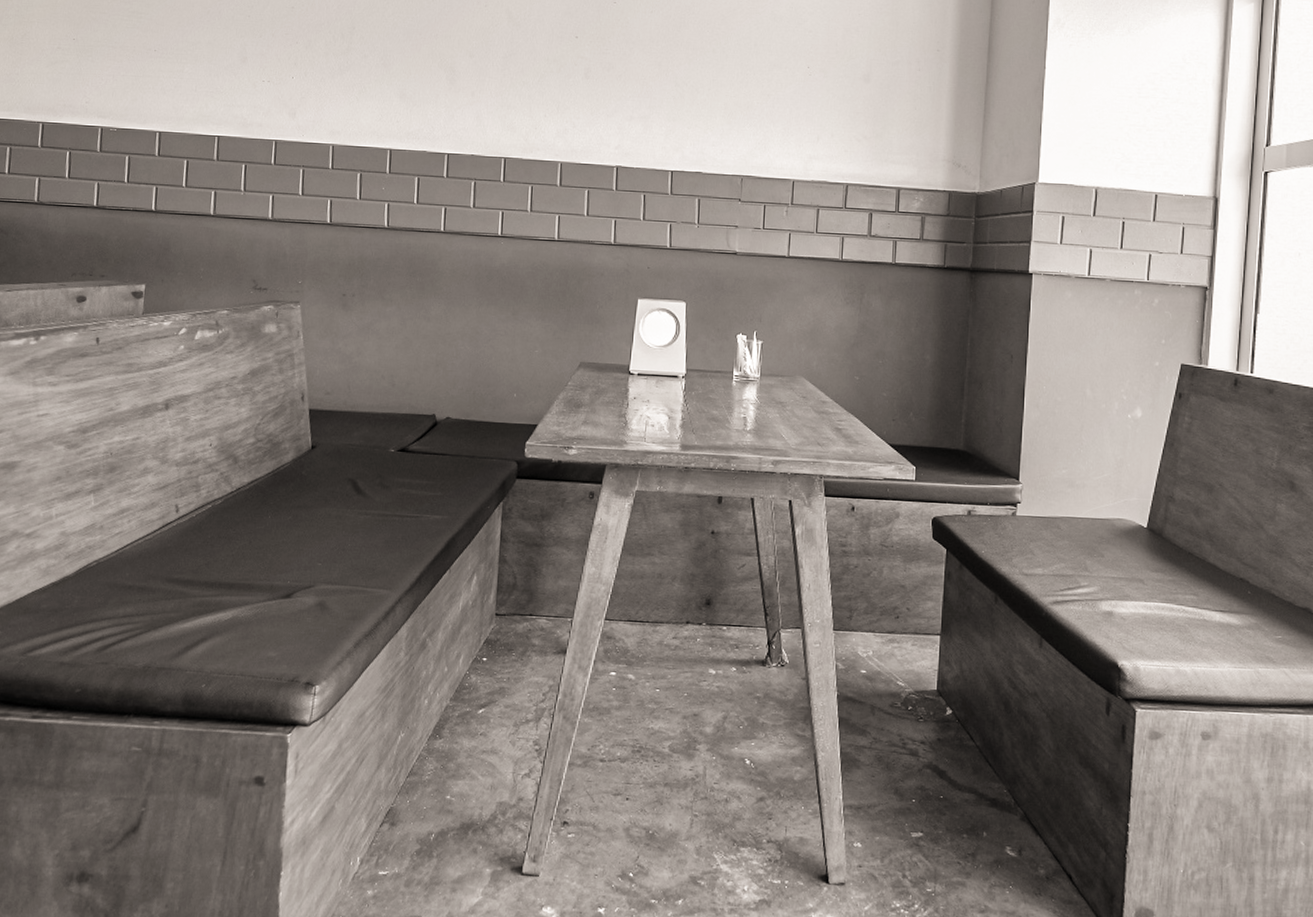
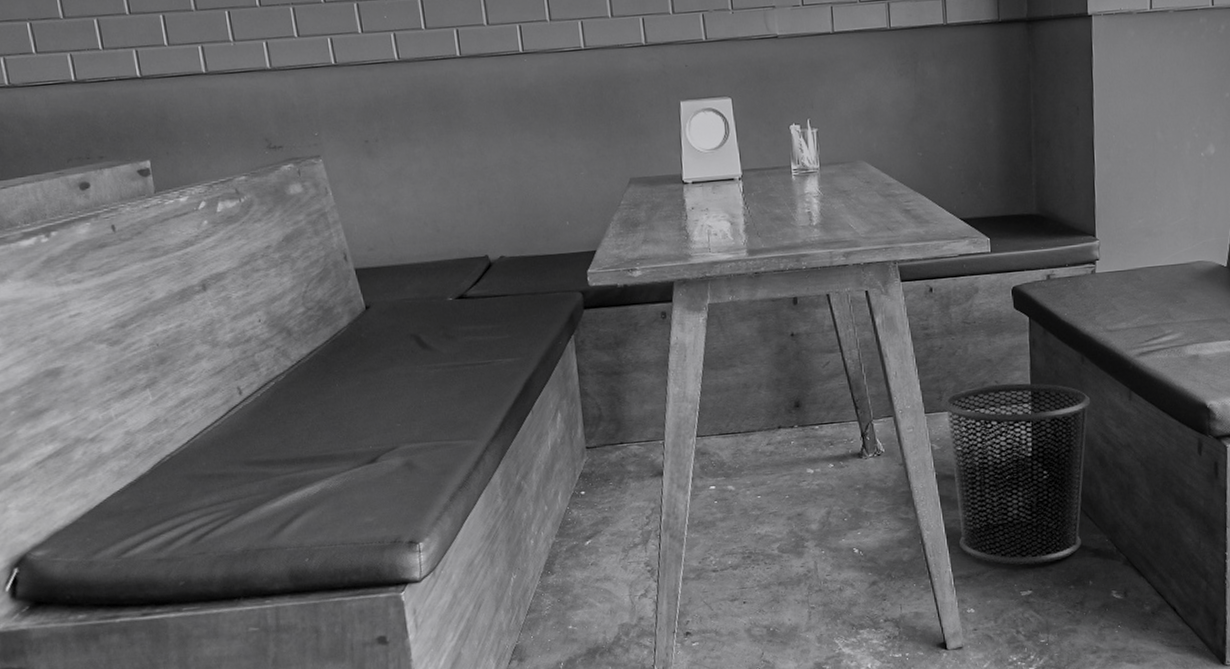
waste bin: none [853,611,1001,806] -> present [943,383,1091,565]

